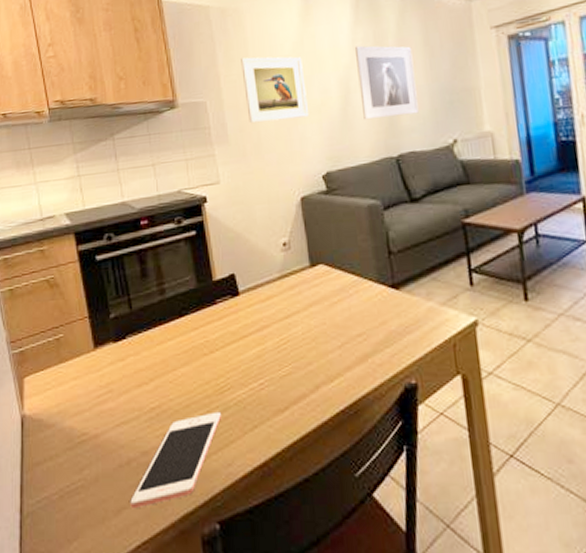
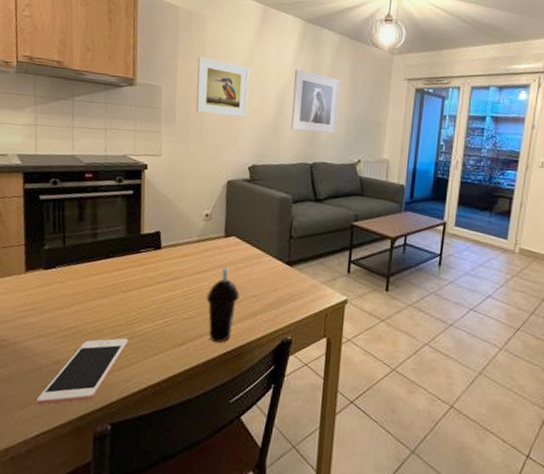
cup: none [302,305,342,402] -> present [206,268,240,343]

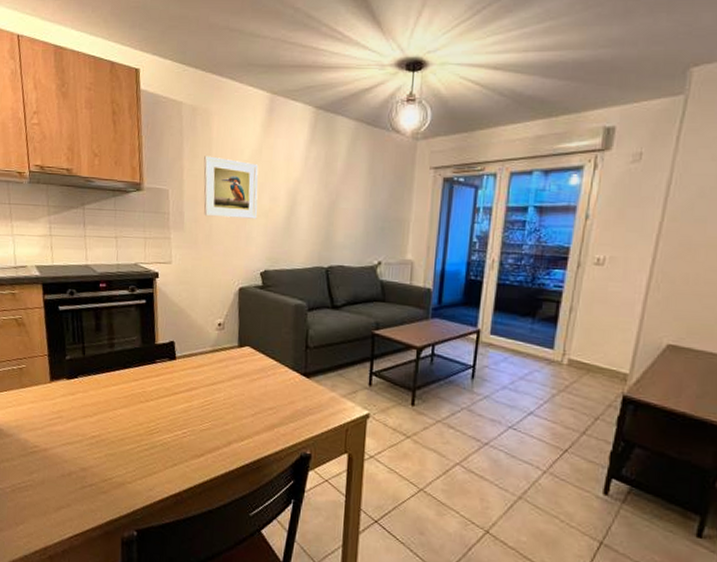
cell phone: present [36,338,129,406] -> none [68,447,150,510]
cup: present [206,268,240,343] -> none [222,379,256,456]
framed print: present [291,69,340,134] -> none [304,163,357,234]

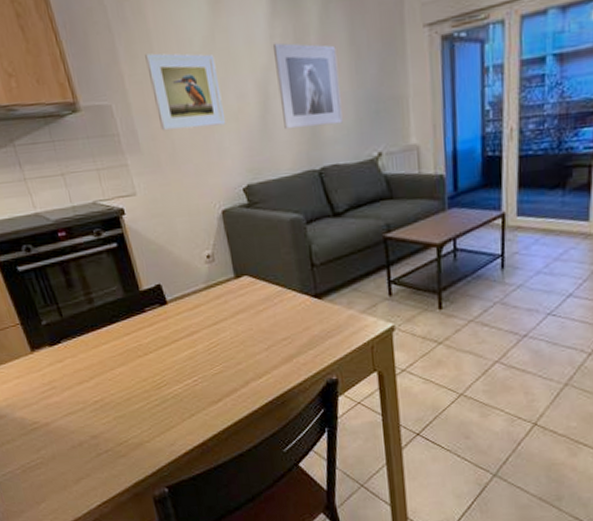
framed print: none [304,163,357,234] -> present [272,42,343,130]

